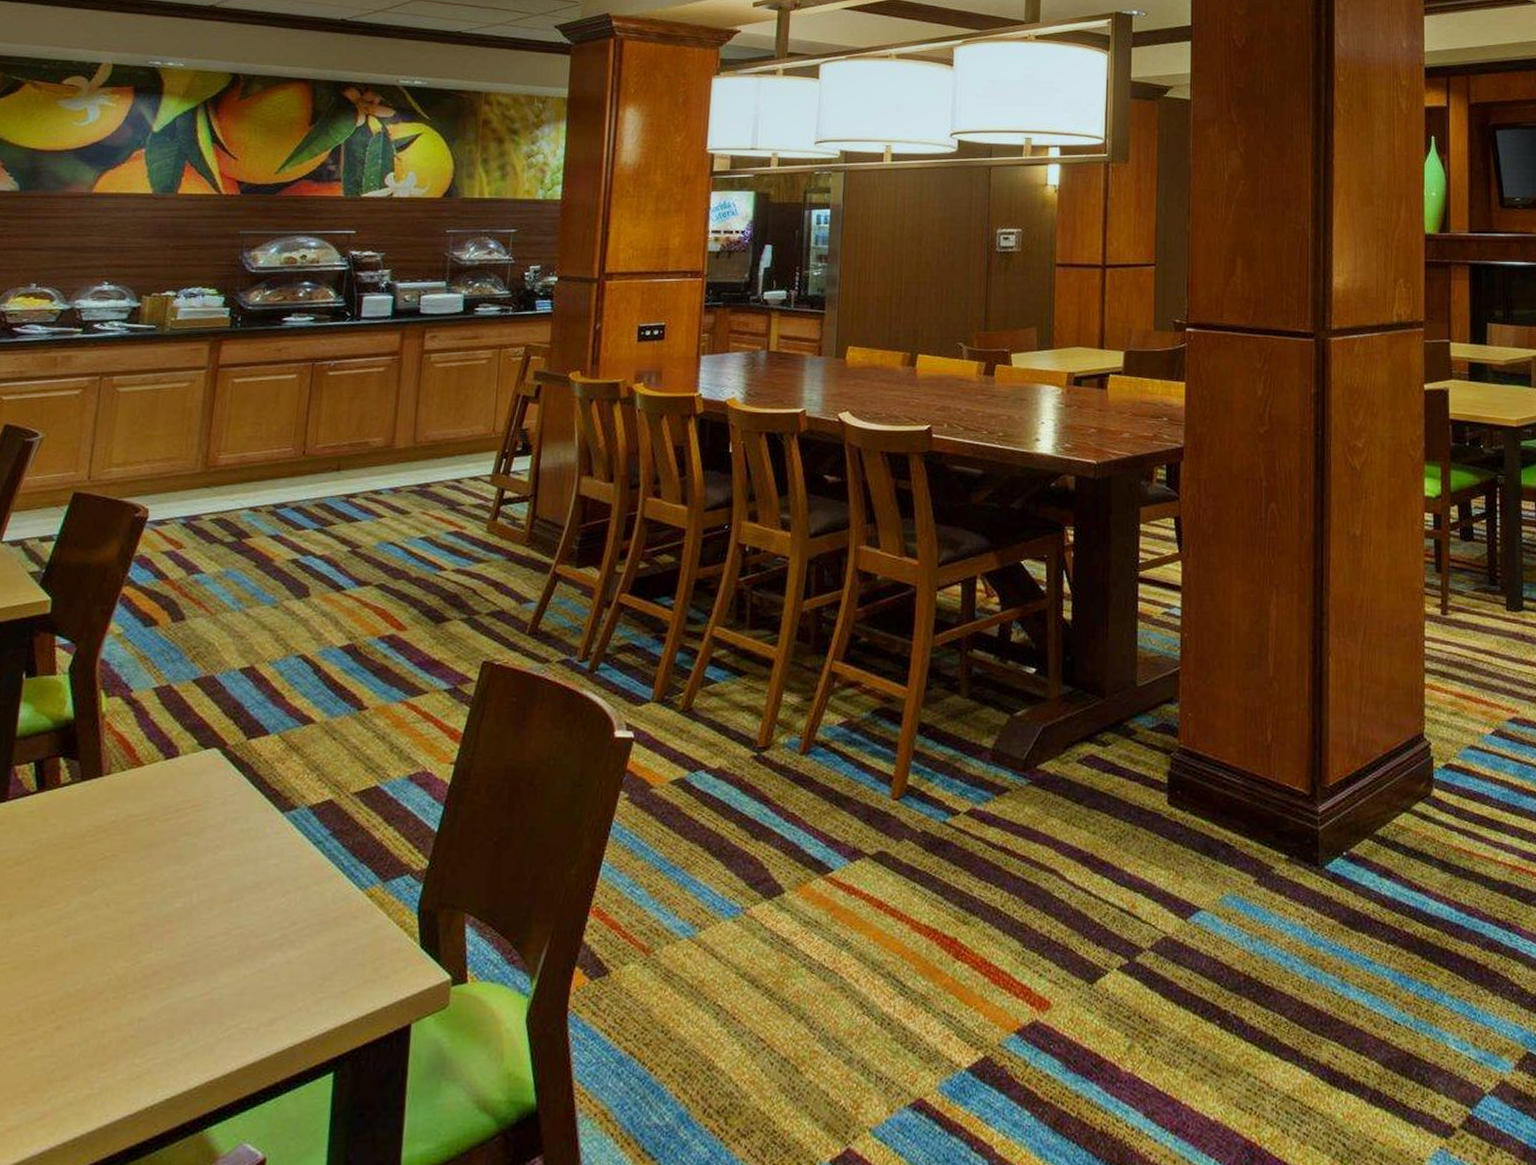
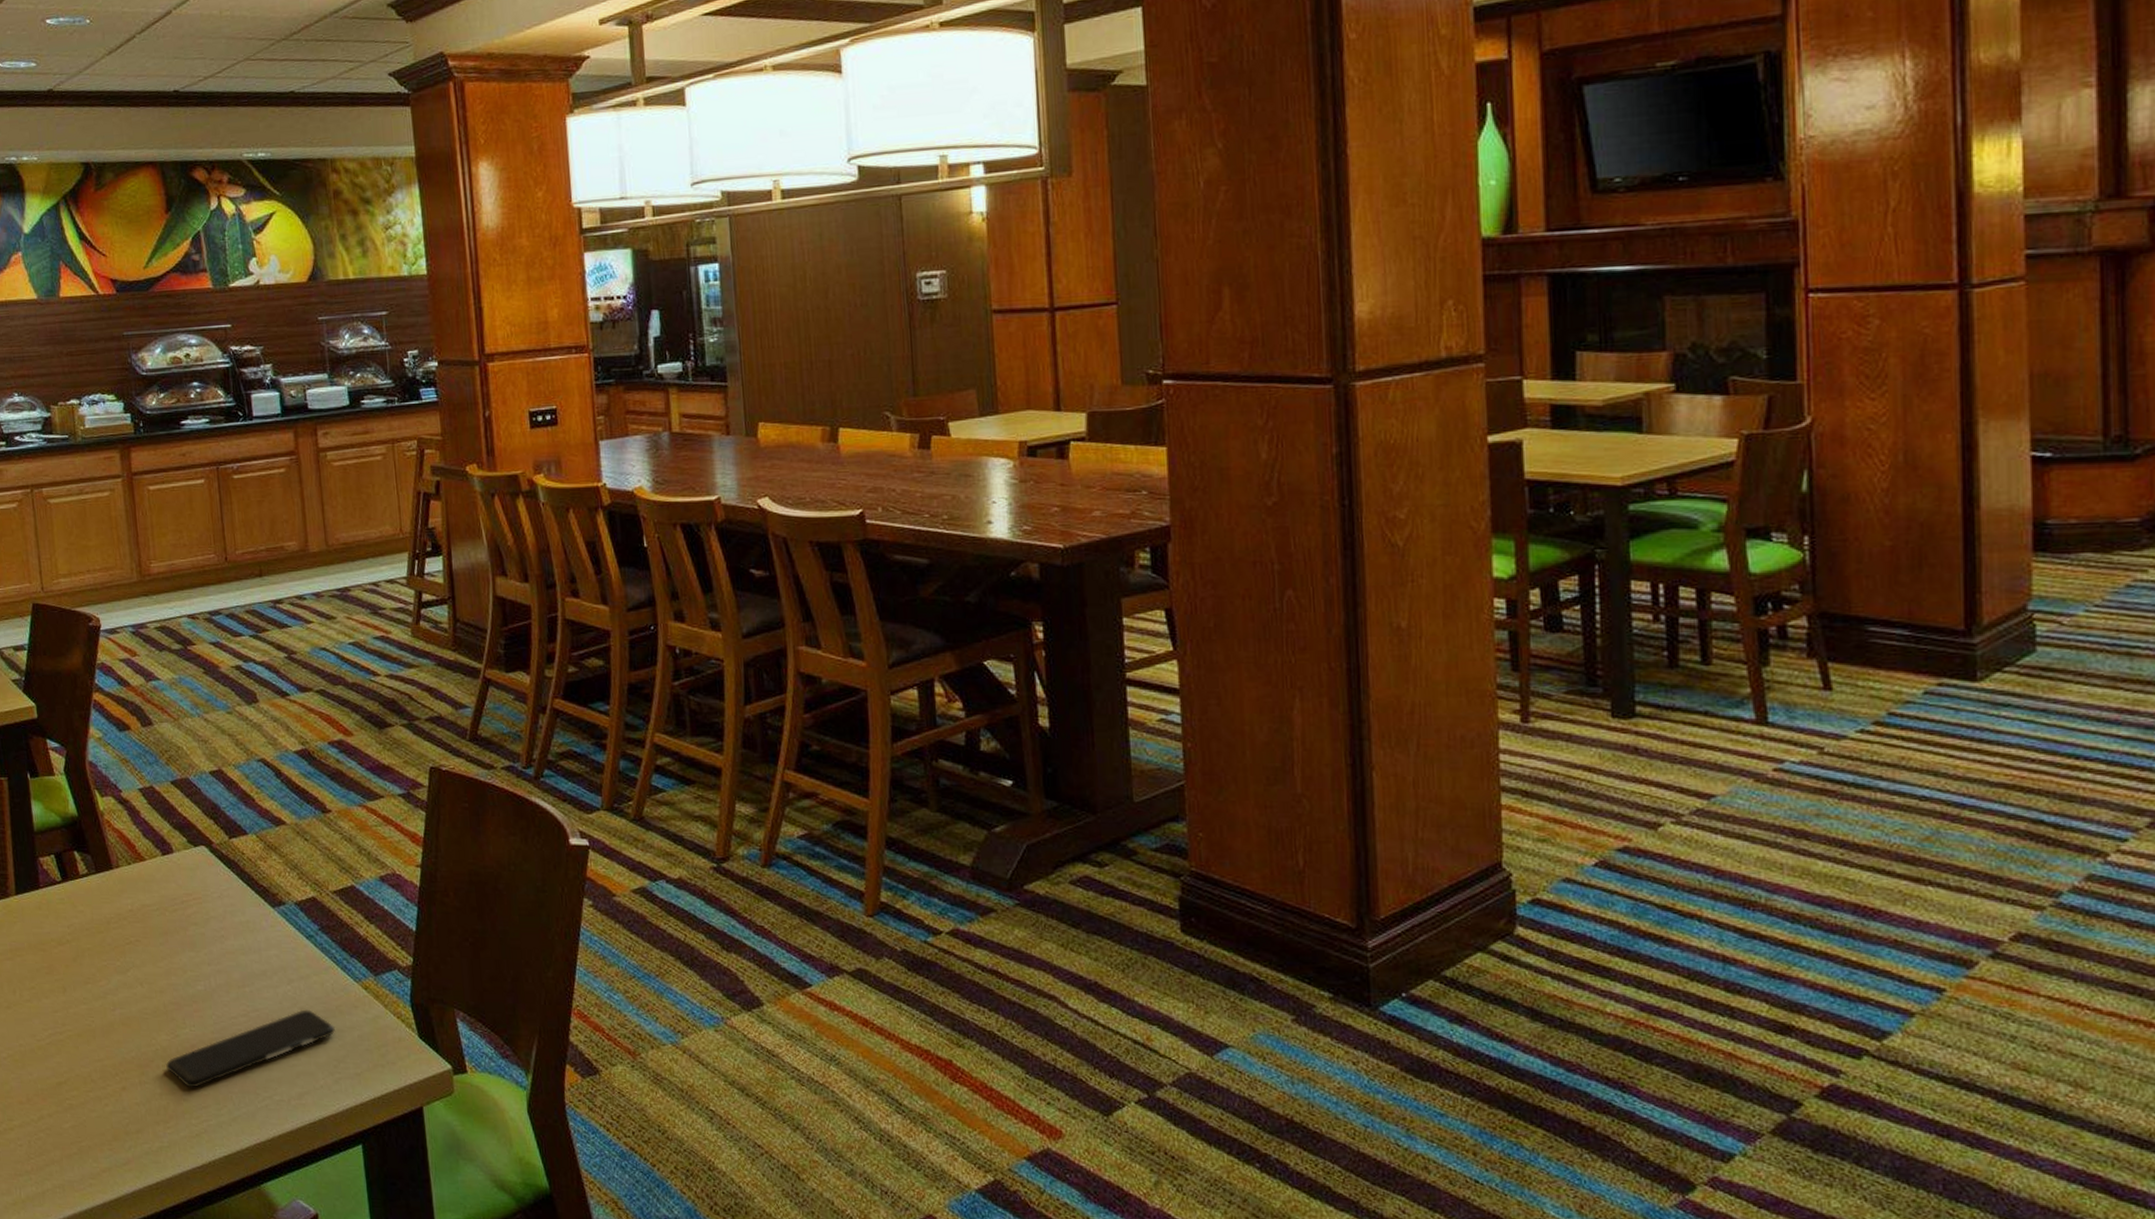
smartphone: none [117,923,327,1022] -> present [166,1009,335,1088]

